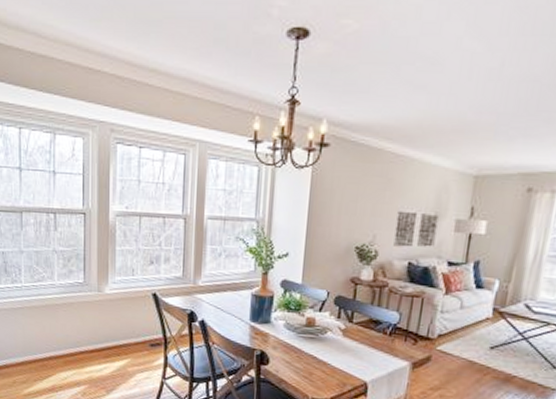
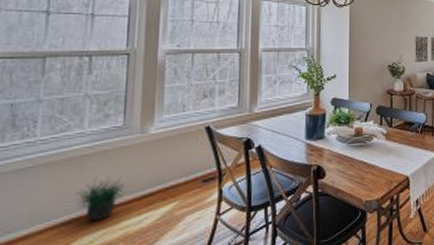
potted plant: none [52,325,89,362] -> present [75,176,126,221]

